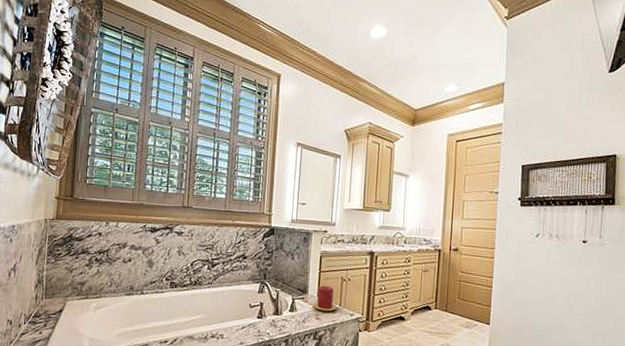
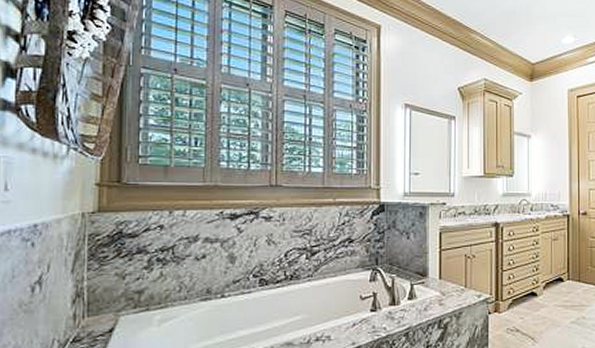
candle: present [312,285,337,312] -> none [434,266,462,295]

